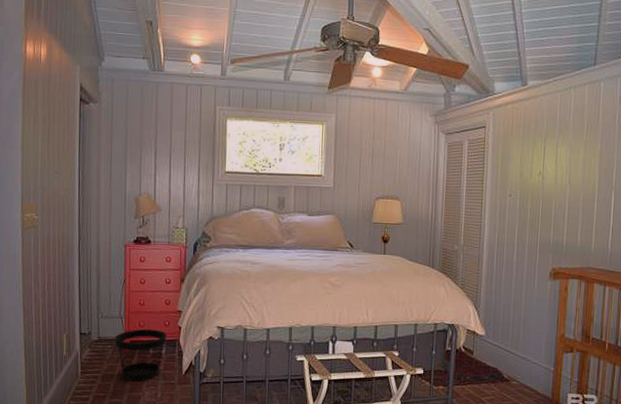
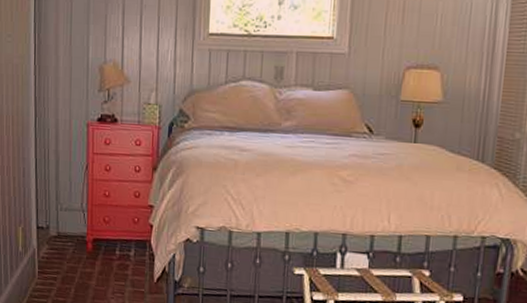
wastebasket: present [115,329,167,382] -> none [76,225,137,287]

